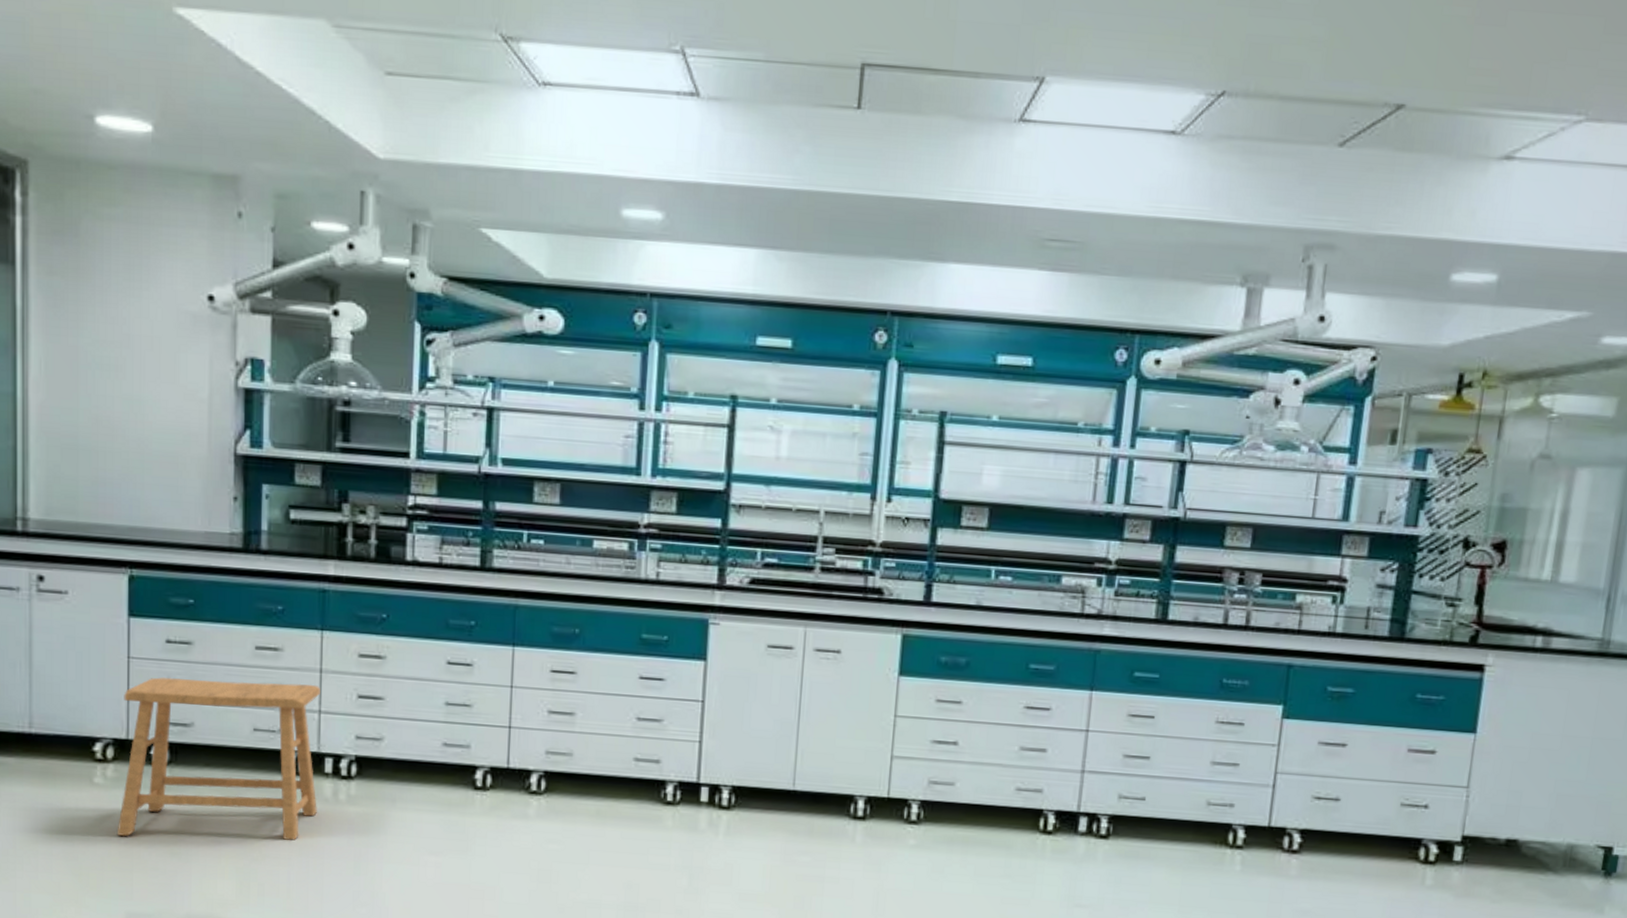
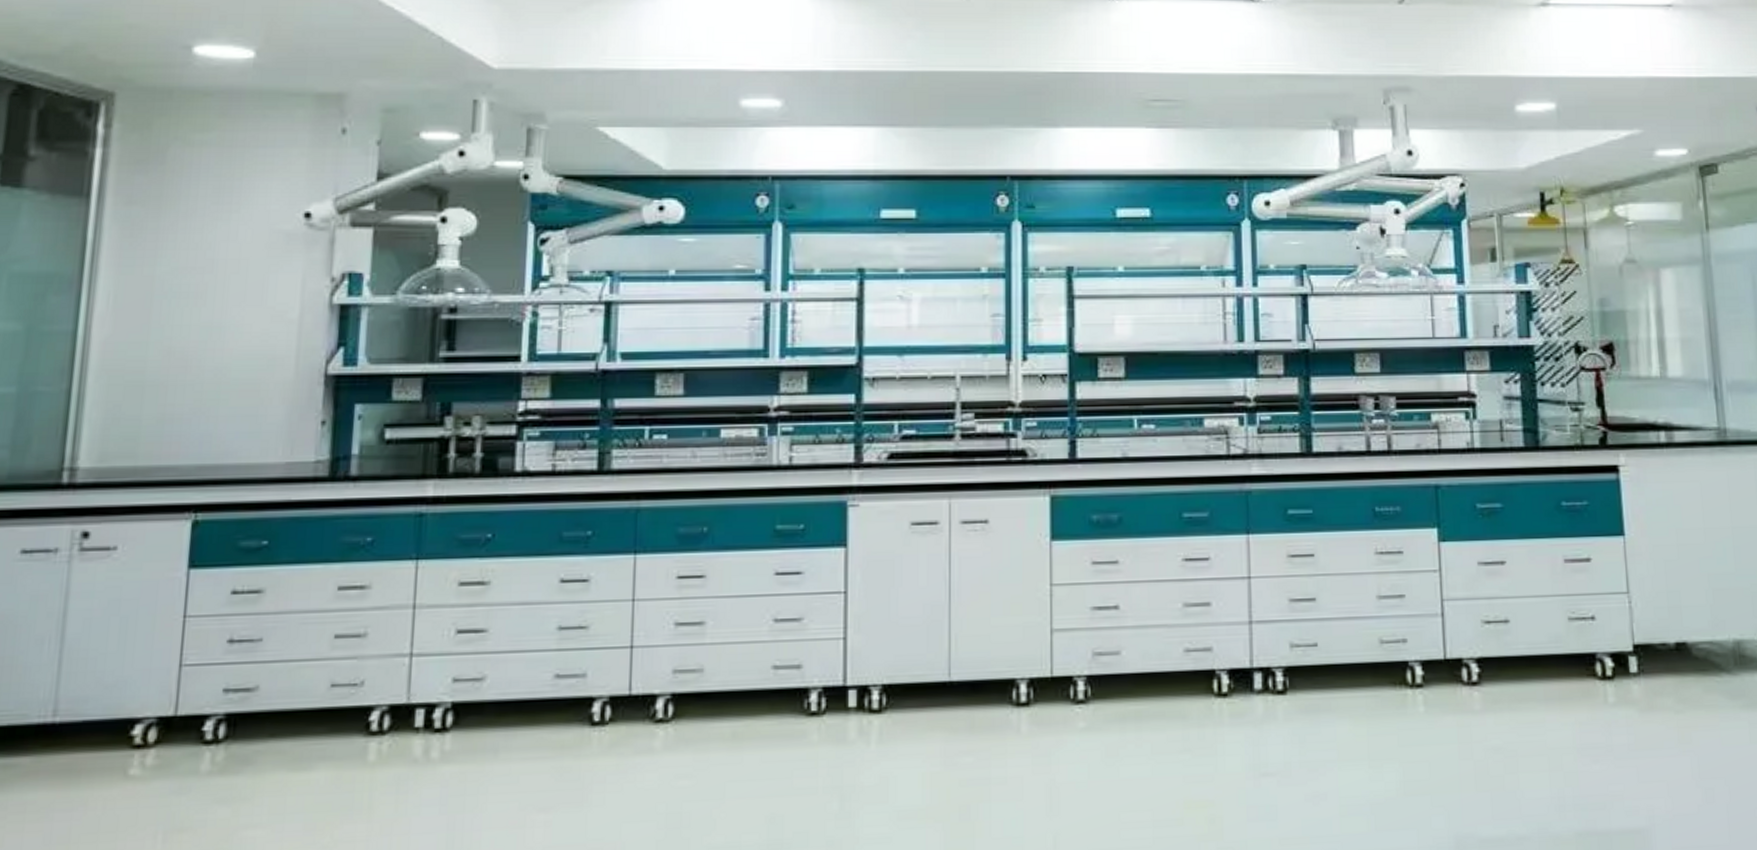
stool: present [116,677,320,841] -> none [152,623,413,840]

